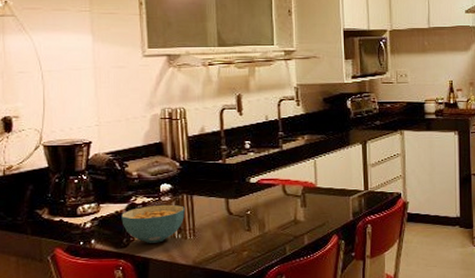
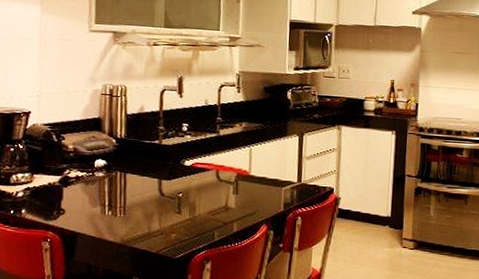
cereal bowl: present [121,204,185,243] -> none [53,180,117,218]

